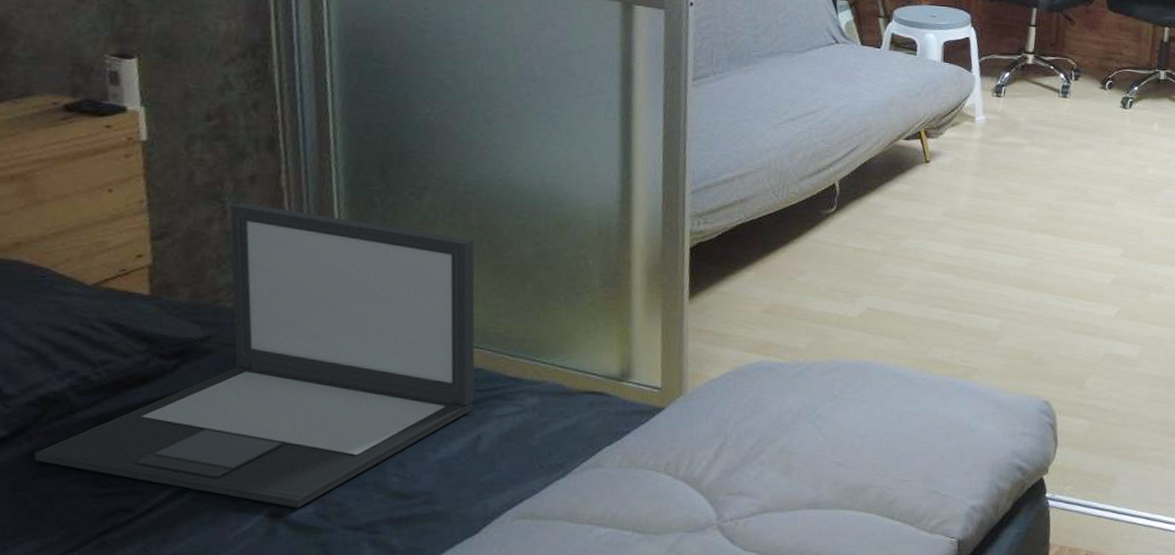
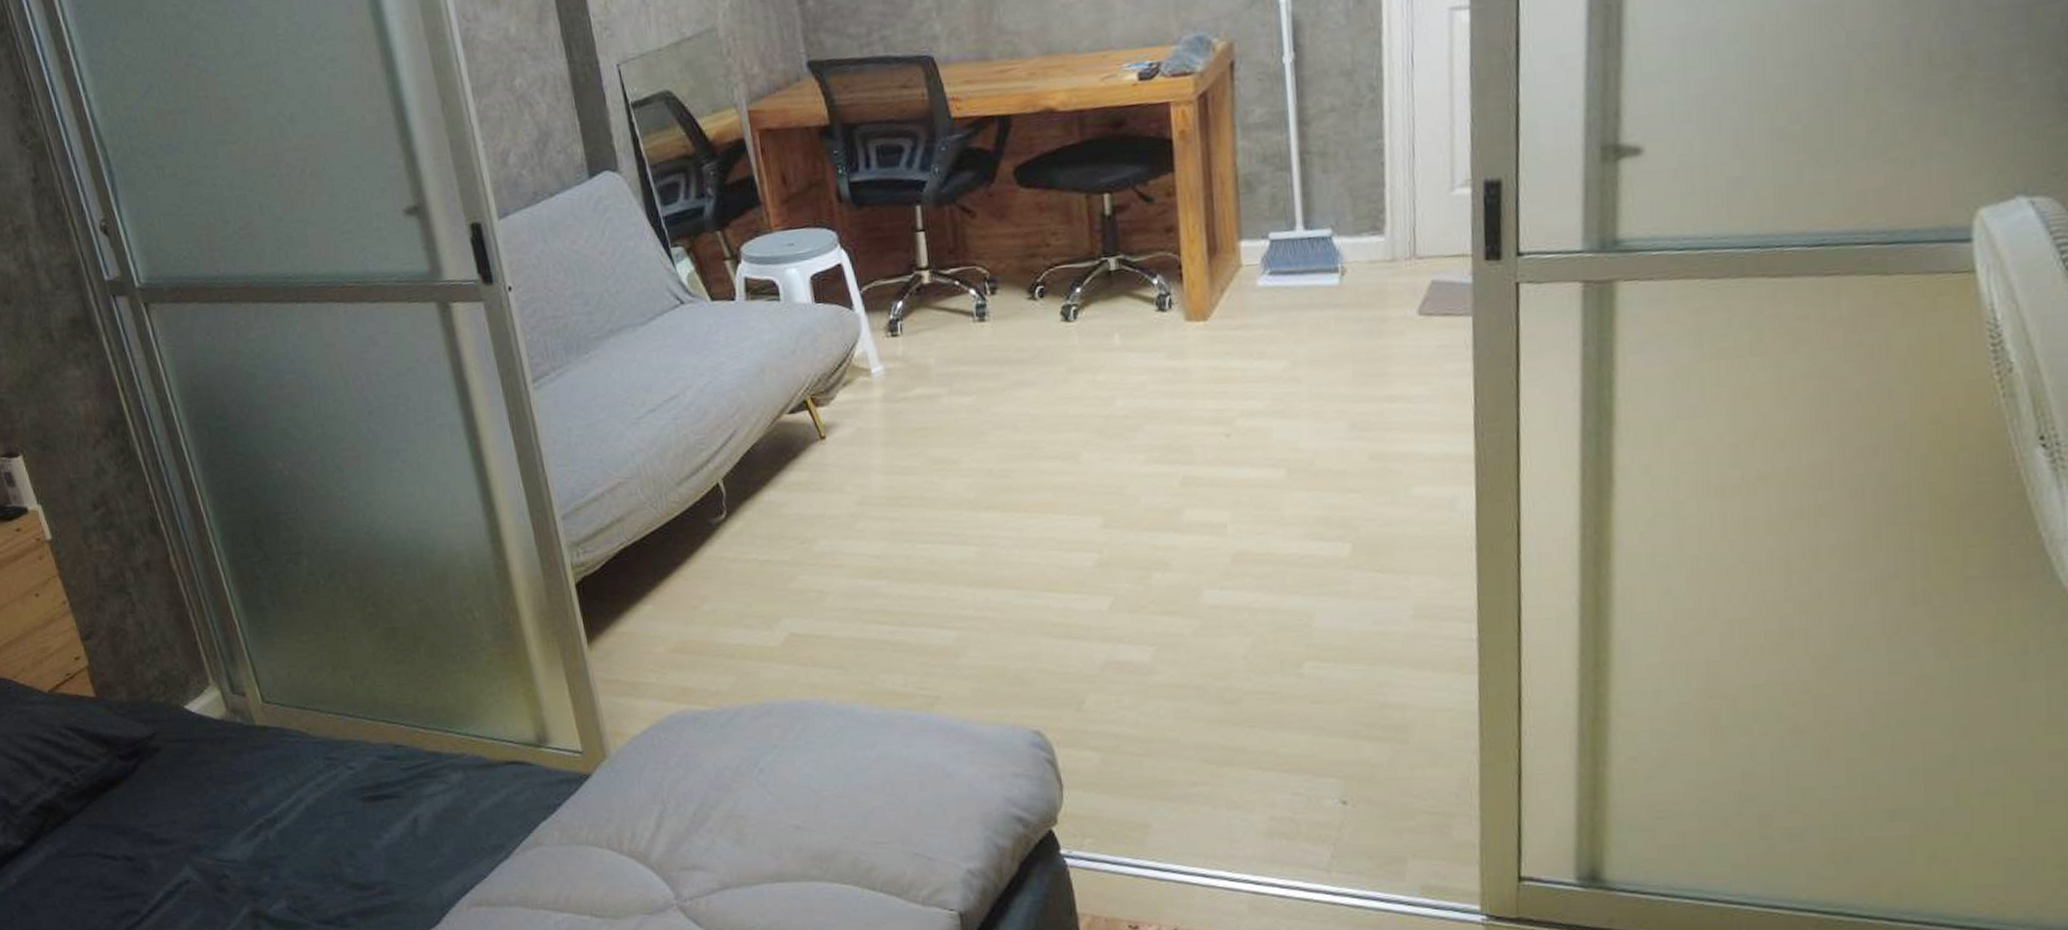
laptop: present [34,202,475,508] -> none [48,591,402,904]

